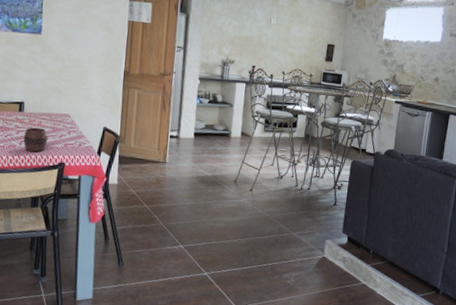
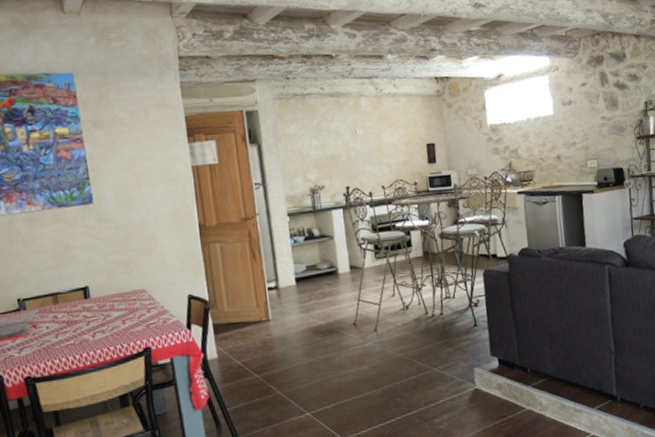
cup: present [23,127,48,153] -> none [95,312,126,344]

